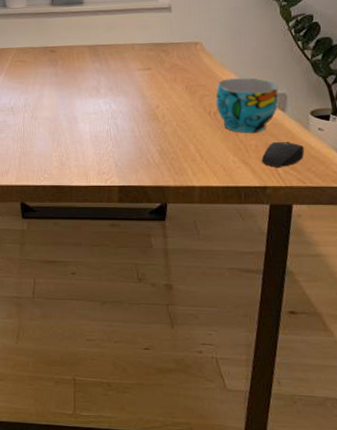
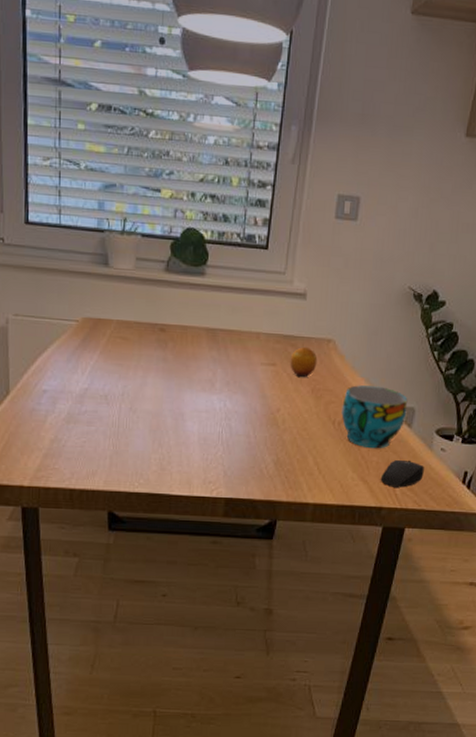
fruit: none [163,50,188,77] -> present [290,346,318,377]

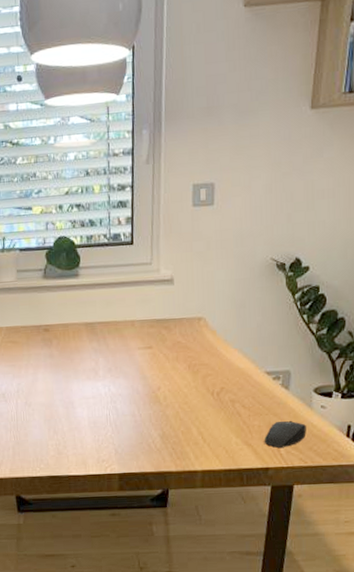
fruit: present [290,346,318,377] -> none [164,327,191,356]
cup: present [341,385,408,449] -> none [219,354,283,414]

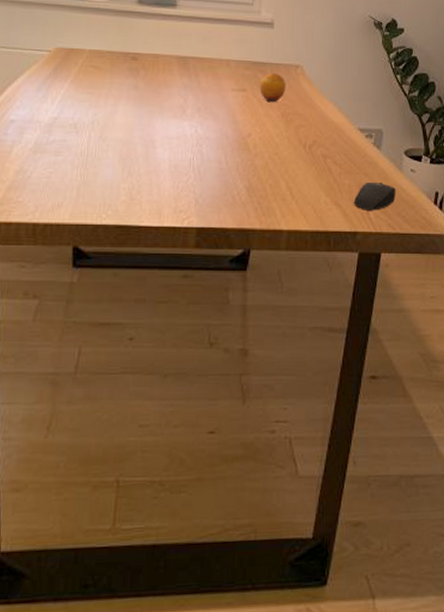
fruit: none [164,327,191,356] -> present [259,72,286,102]

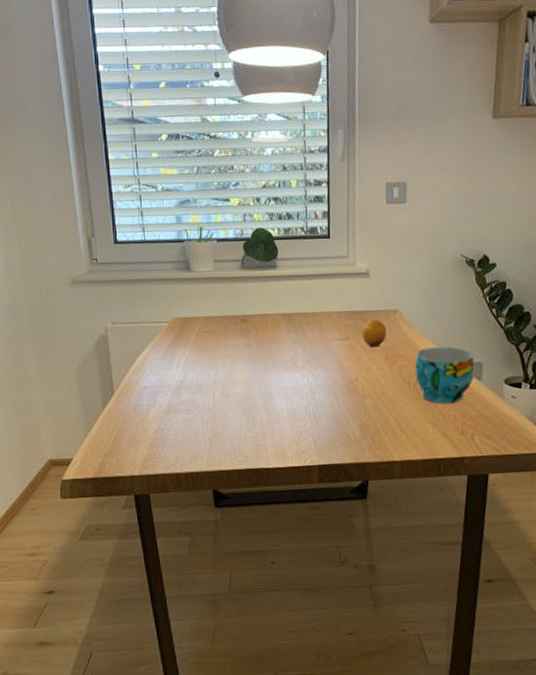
cup: none [312,109,375,172] -> present [414,346,475,404]
mouse: present [353,182,396,211] -> none [459,410,499,437]

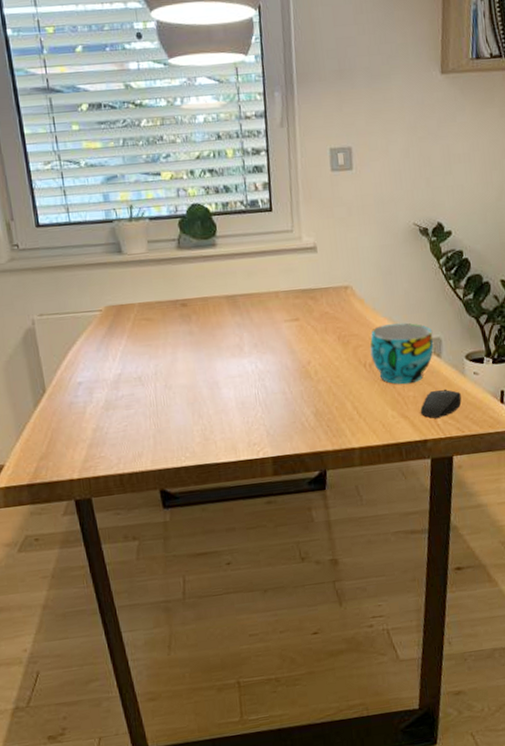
fruit: present [362,319,387,347] -> none [311,296,339,327]
mouse: none [459,410,499,437] -> present [420,388,462,418]

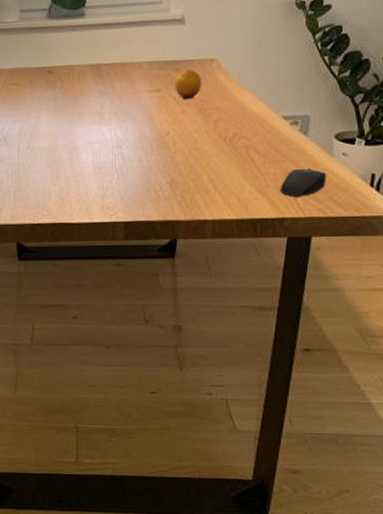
fruit: none [311,296,339,327] -> present [174,69,202,99]
cup: present [370,322,434,385] -> none [232,98,301,161]

